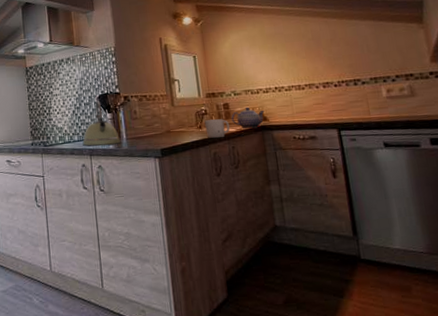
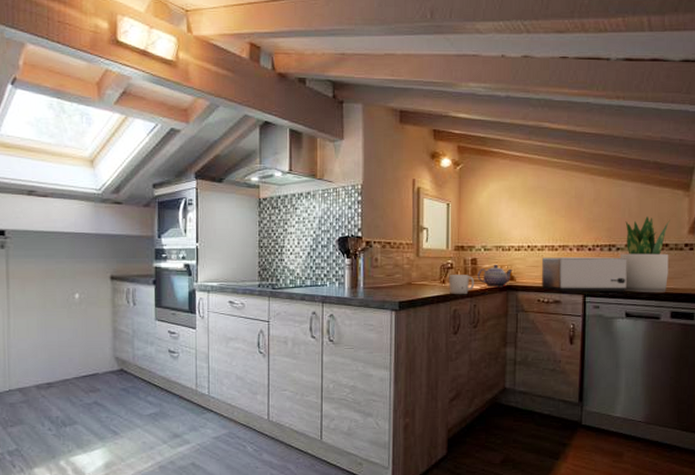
kettle: present [82,101,121,147] -> none [315,244,358,294]
toaster: none [291,90,380,128] -> present [542,256,627,293]
planter: none [365,50,421,123] -> present [619,216,670,293]

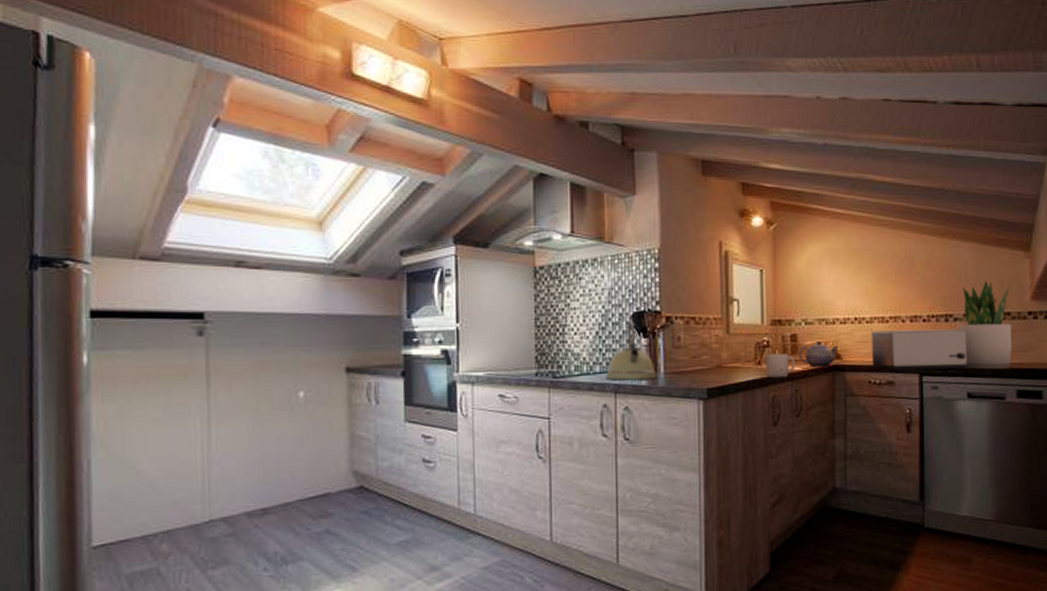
kettle: none [315,244,358,294] -> present [606,321,657,381]

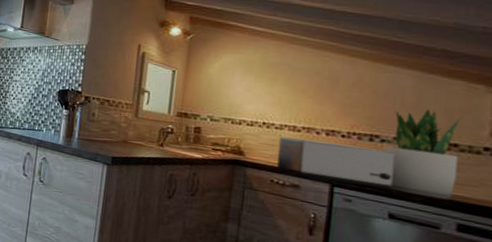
kettle: present [606,321,657,381] -> none [32,95,72,142]
mug: present [765,353,796,379] -> none [166,139,197,162]
teapot: present [798,340,839,369] -> none [200,135,243,161]

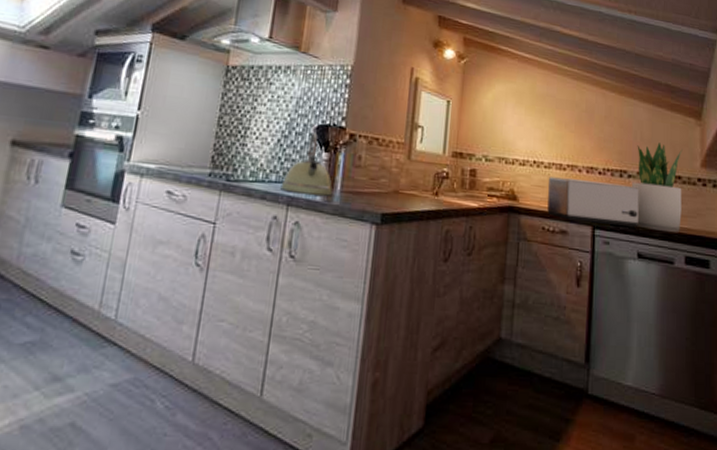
kettle: none [32,95,72,142] -> present [280,132,333,197]

